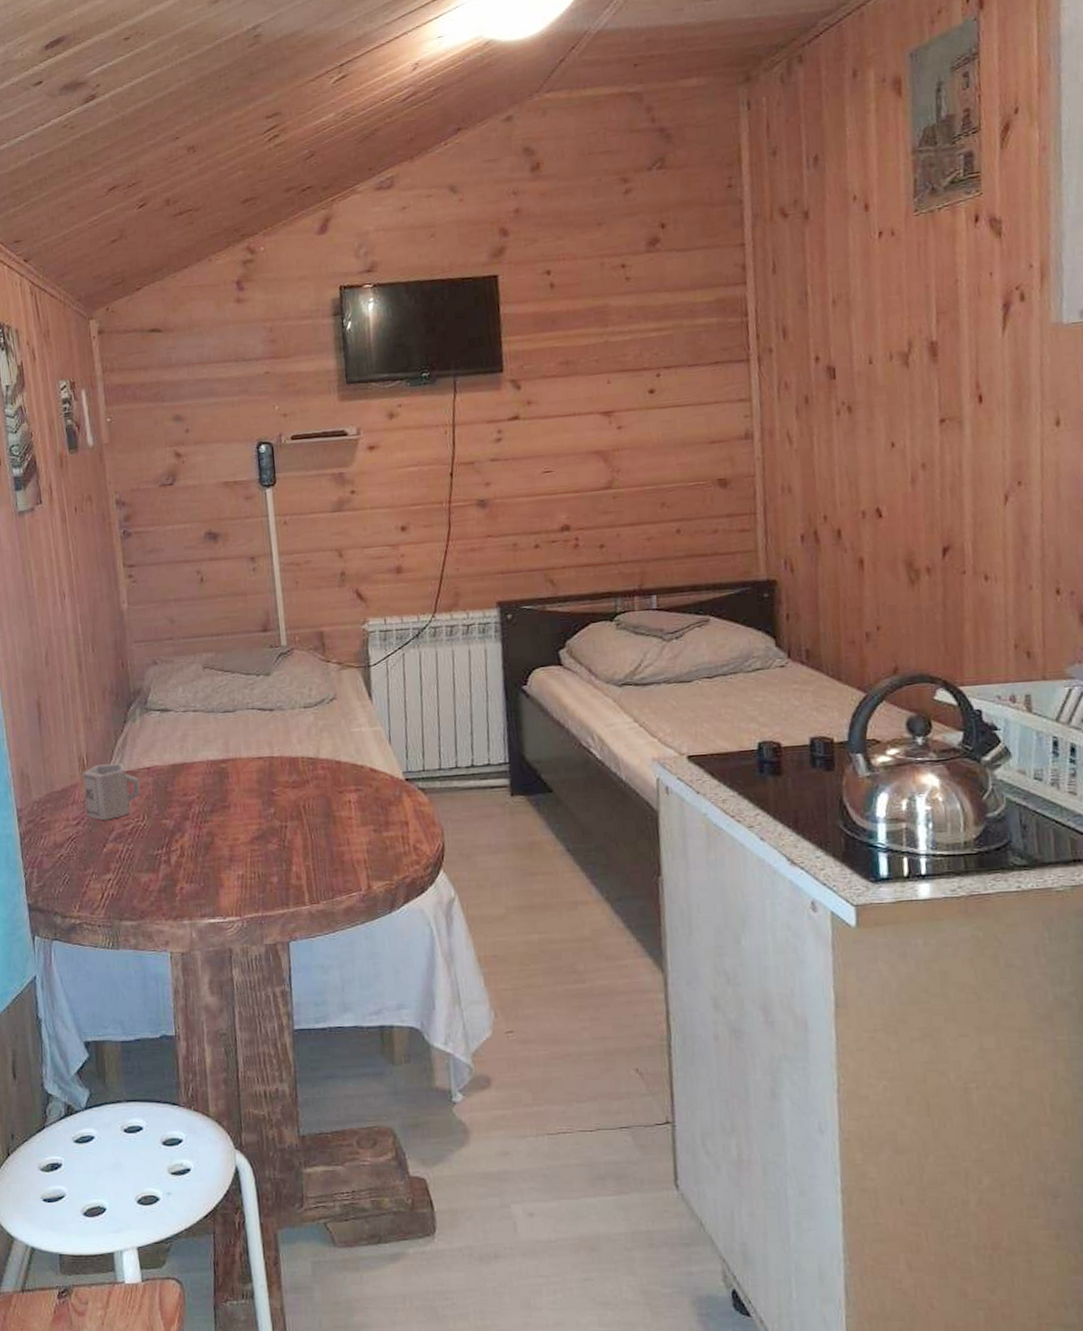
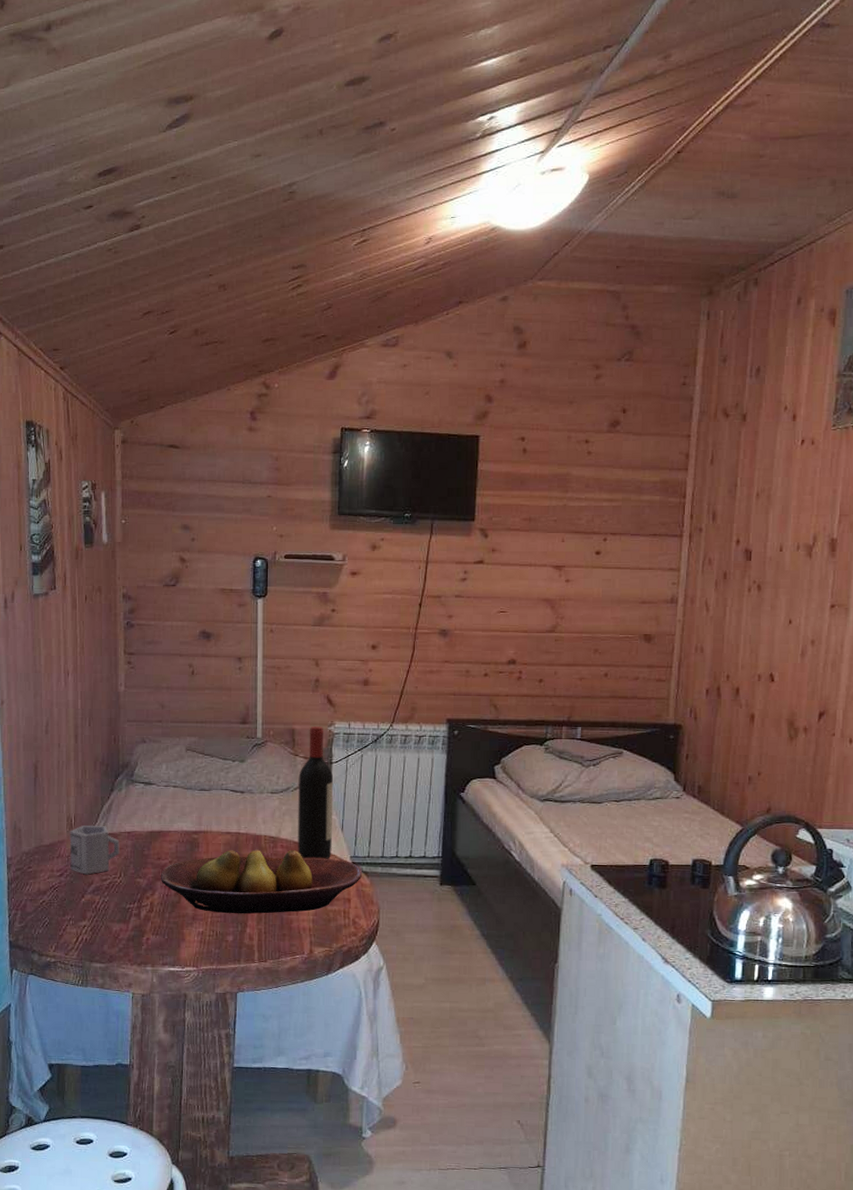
fruit bowl: none [188,770,418,852] -> present [160,849,362,914]
wine bottle: none [333,626,381,780] -> present [298,726,333,859]

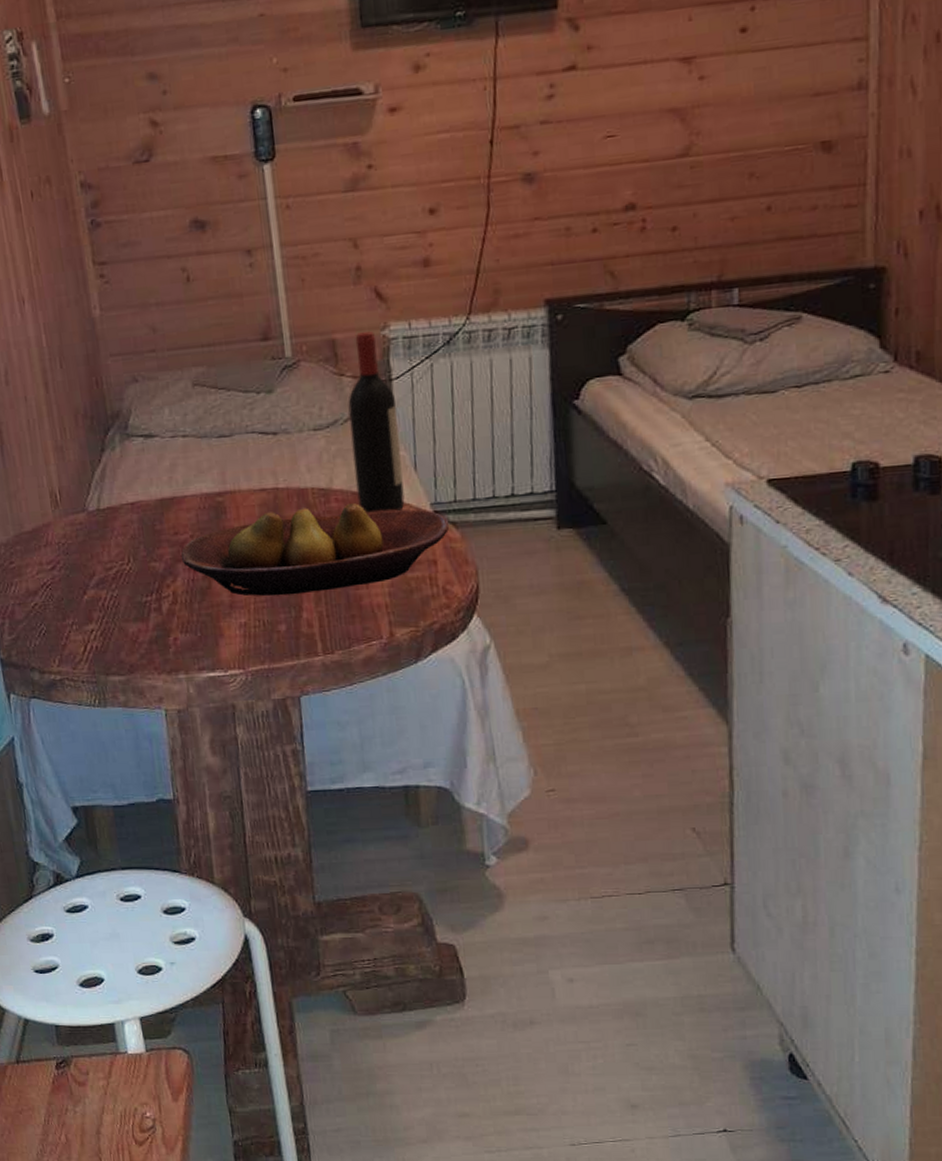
cup: present [69,825,120,875] -> none [55,498,124,565]

